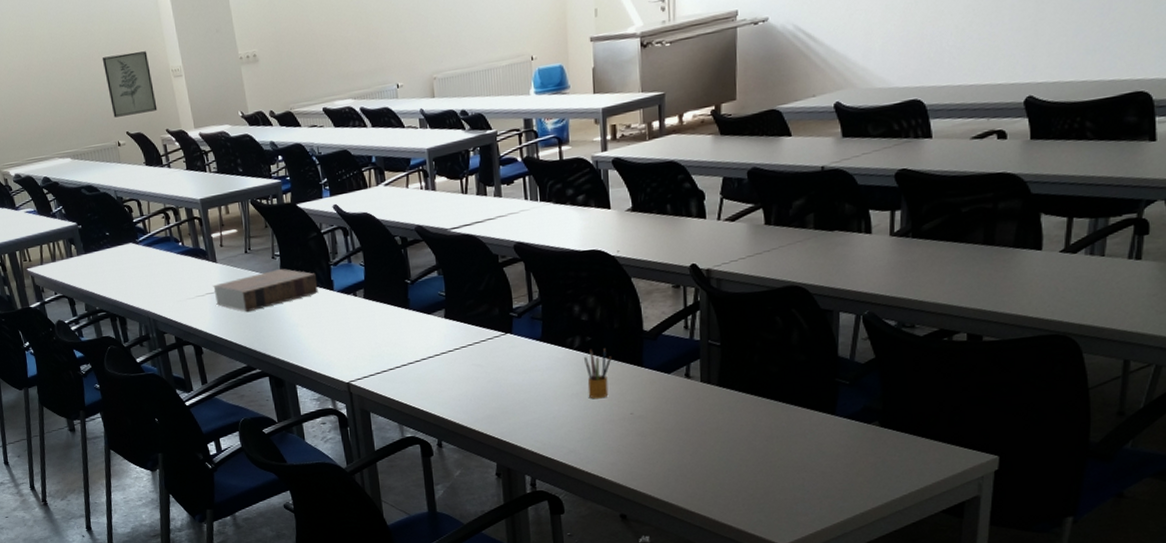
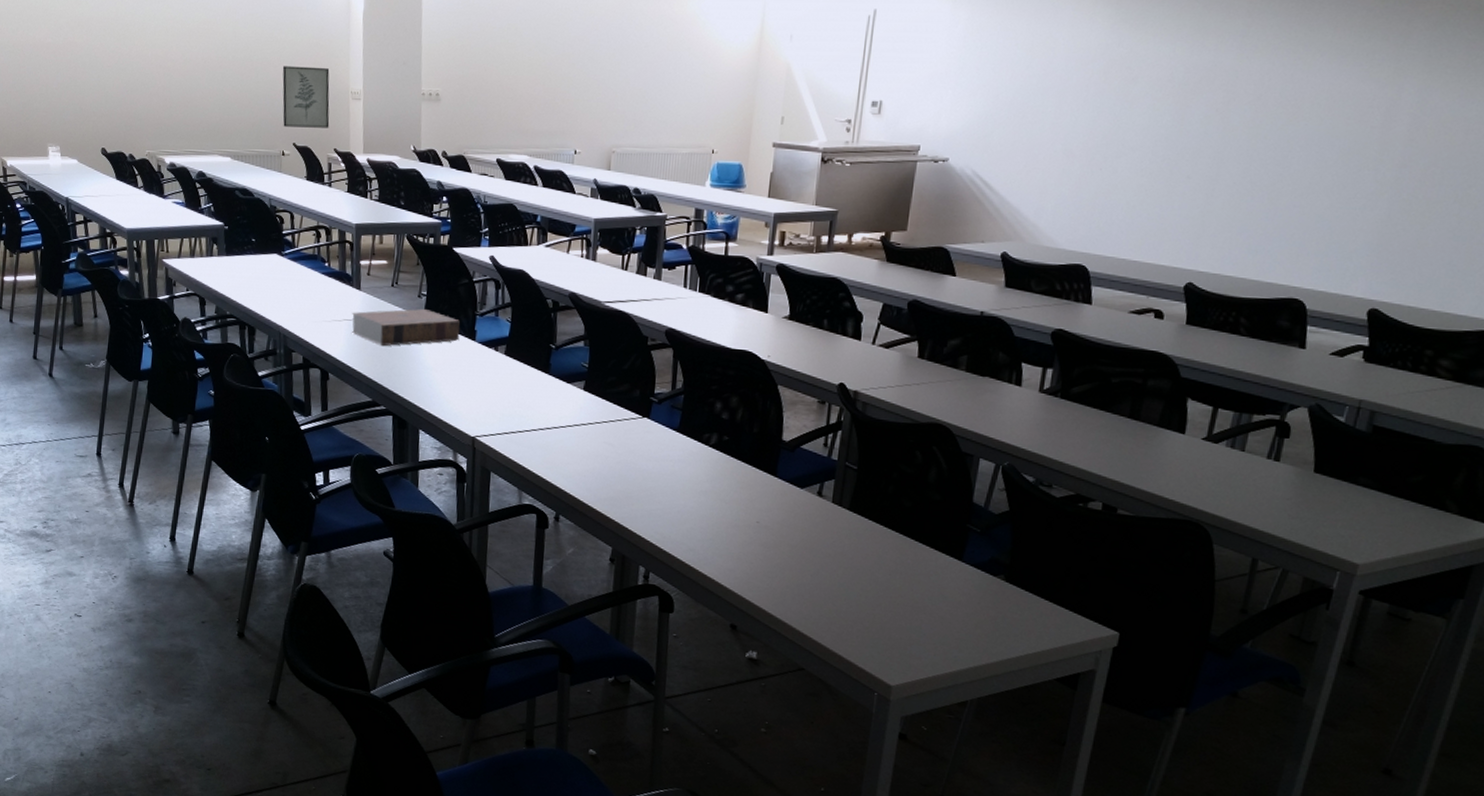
pencil box: present [583,347,612,399] -> none [716,448,747,502]

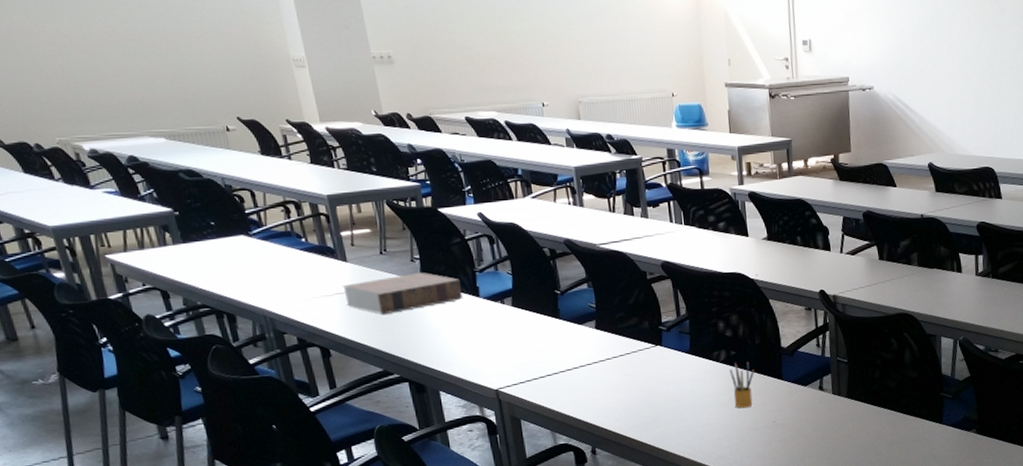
wall art: present [282,66,330,128] -> none [206,35,276,101]
pencil box: none [716,448,747,502] -> present [729,361,755,409]

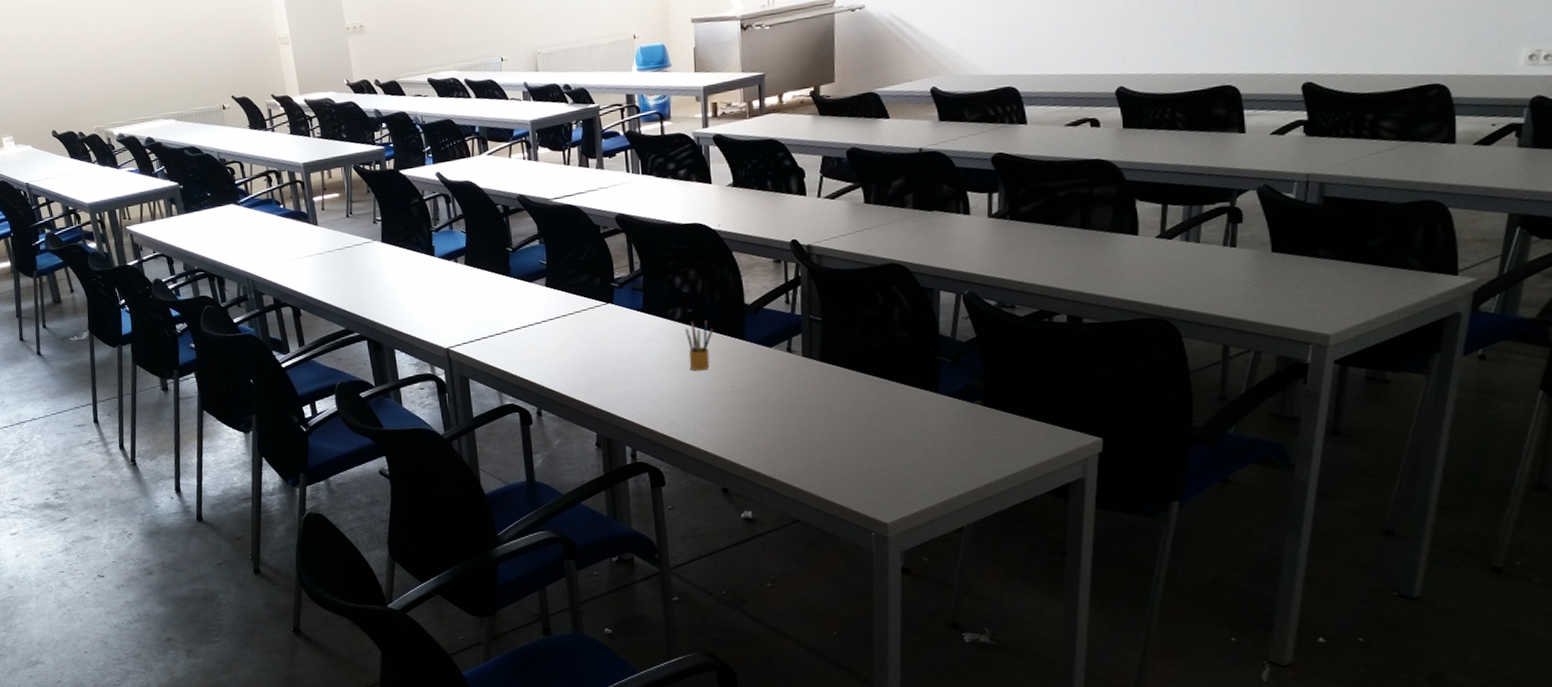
book: present [343,272,463,315] -> none [313,233,419,276]

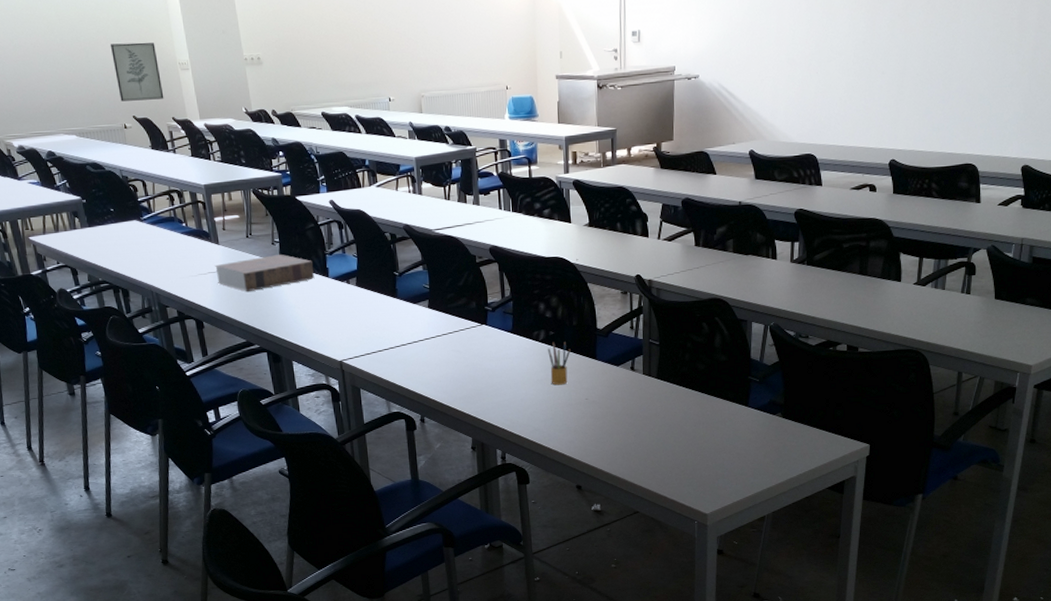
wall art: none [210,19,263,82] -> present [110,42,164,101]
book: none [313,233,419,276] -> present [215,254,315,292]

